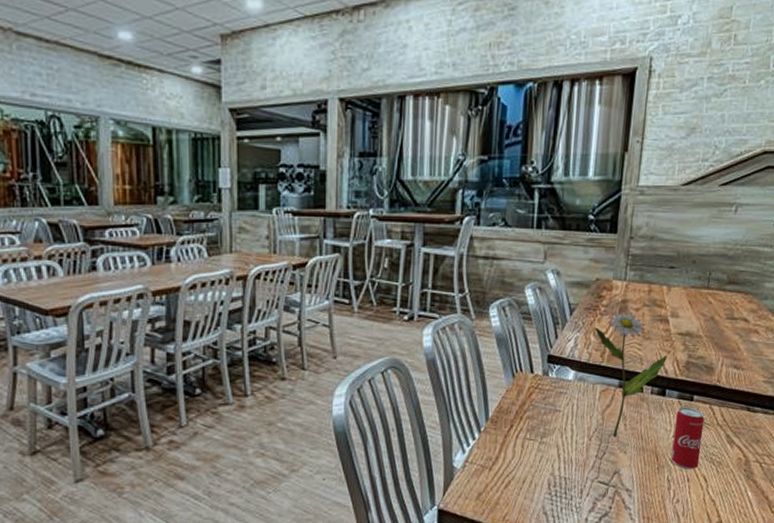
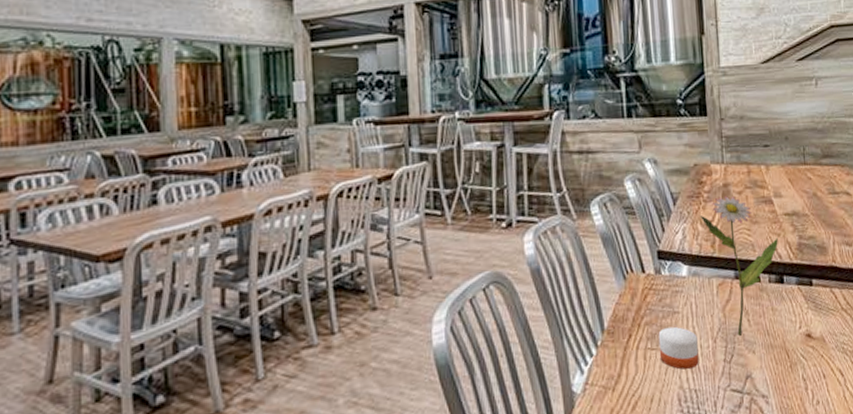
candle: none [536,422,574,460] -> present [658,326,699,370]
beverage can: present [671,407,705,470] -> none [798,292,832,364]

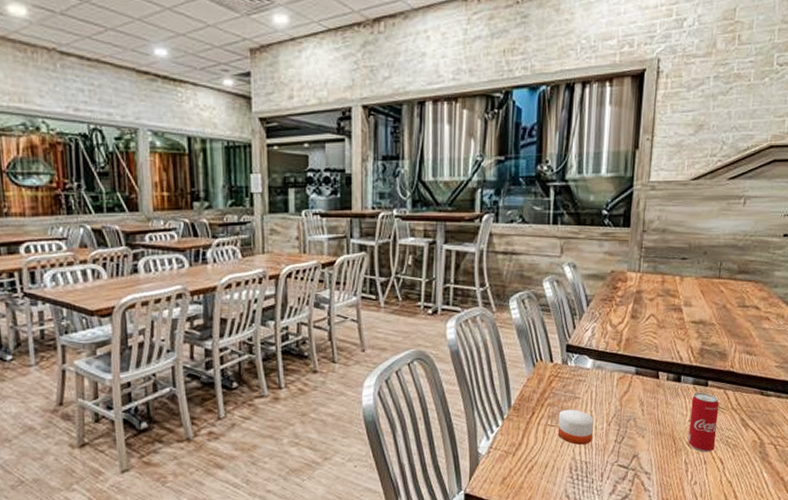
flower: present [699,196,778,336] -> none [610,302,682,422]
beverage can: none [798,292,832,364] -> present [688,392,720,453]

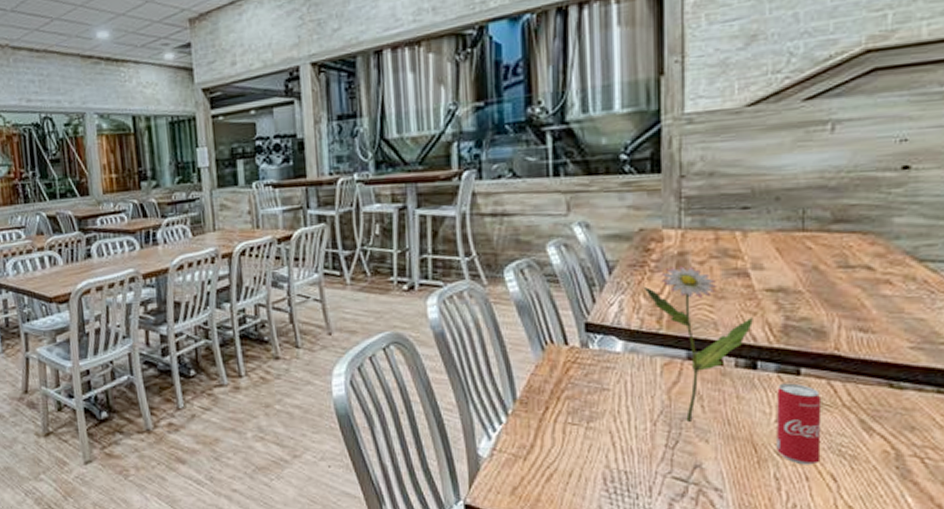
candle: present [557,409,594,445] -> none [581,403,632,449]
flower: none [610,302,682,422] -> present [643,266,753,422]

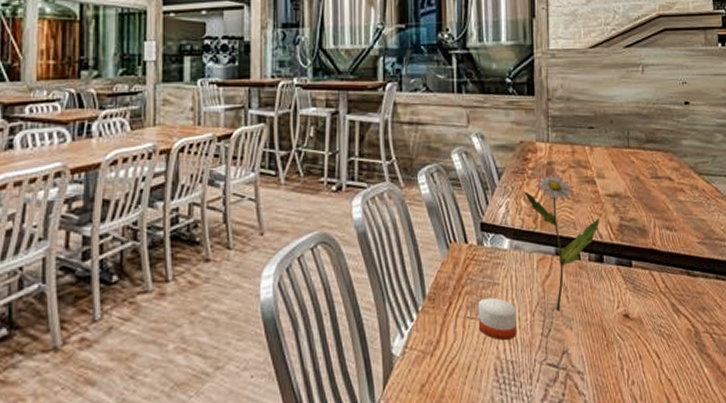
candle: none [581,403,632,449] -> present [478,297,517,340]
beverage can: present [777,383,822,465] -> none [617,273,649,345]

